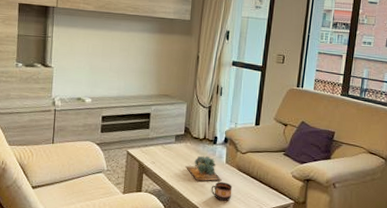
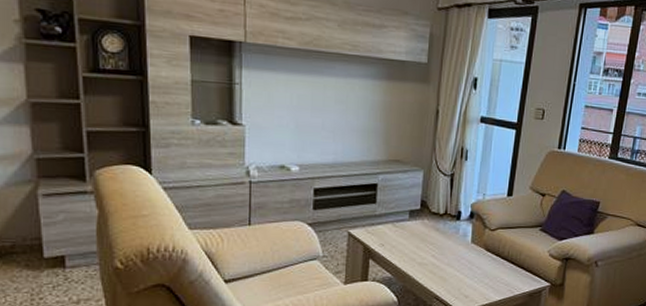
succulent plant: present [185,155,222,182] -> none [422,234,467,266]
cup: present [211,182,233,202] -> none [453,265,479,288]

